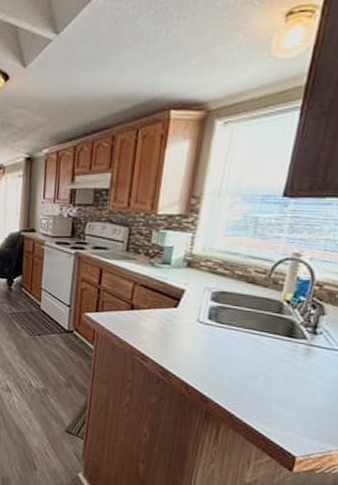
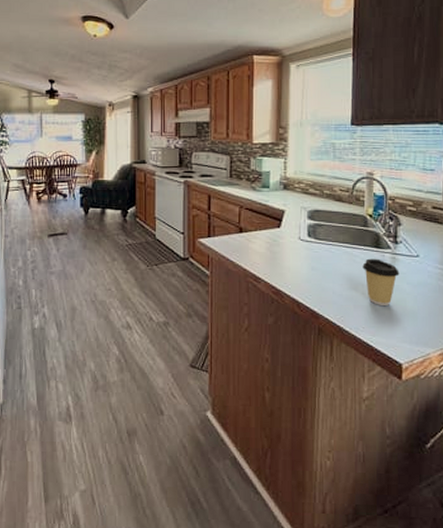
coffee cup: none [268,347,313,399] -> present [362,258,400,307]

